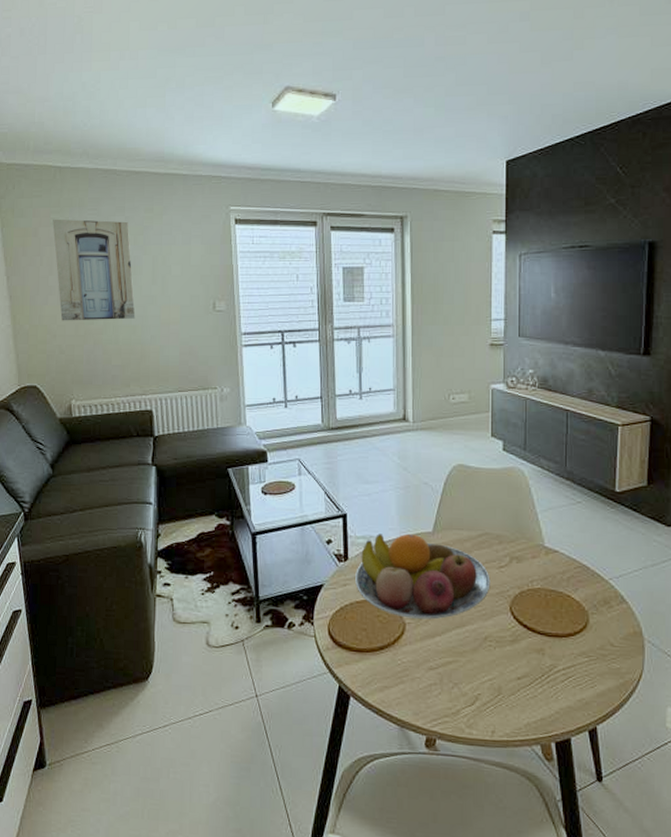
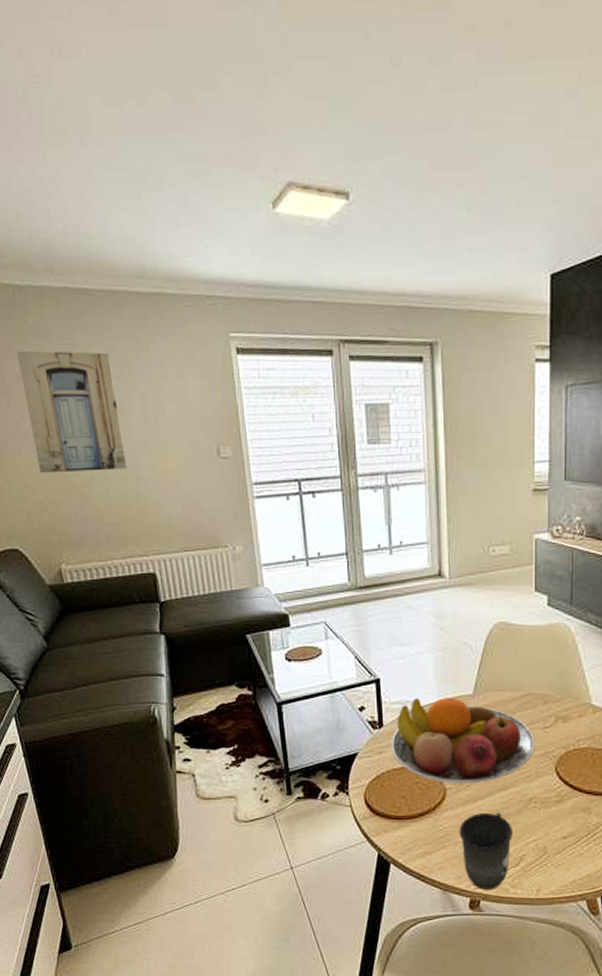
mug: none [417,649,468,729] -> present [459,812,512,890]

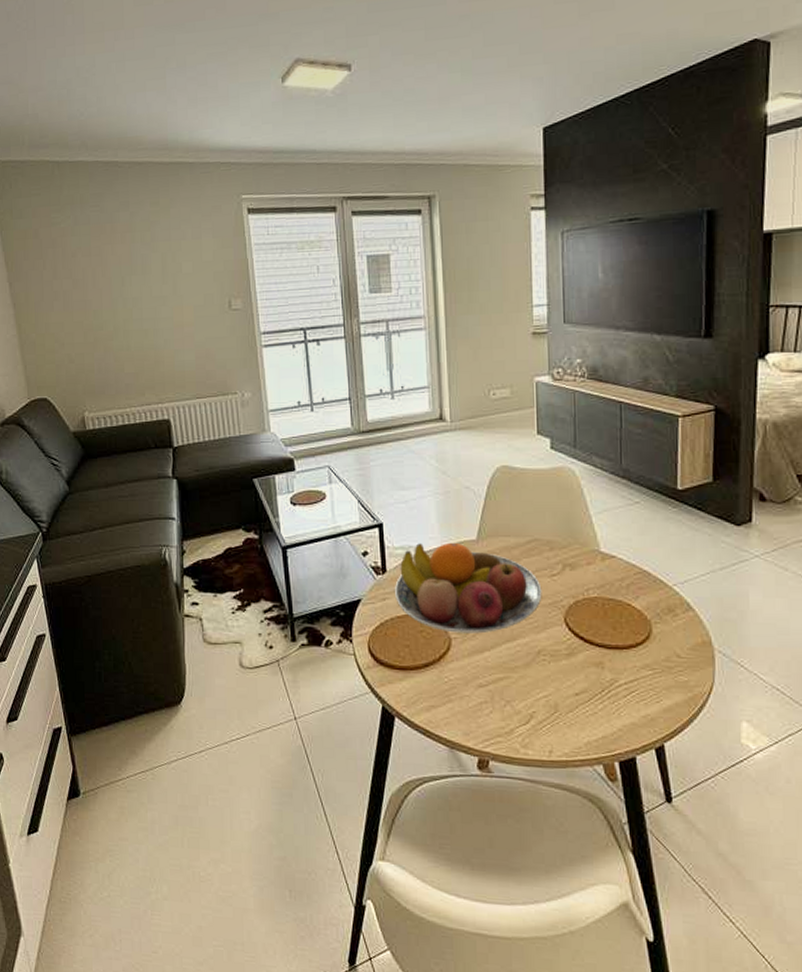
wall art: present [17,350,127,473] -> none [54,217,147,328]
mug: present [459,812,512,890] -> none [465,665,521,749]

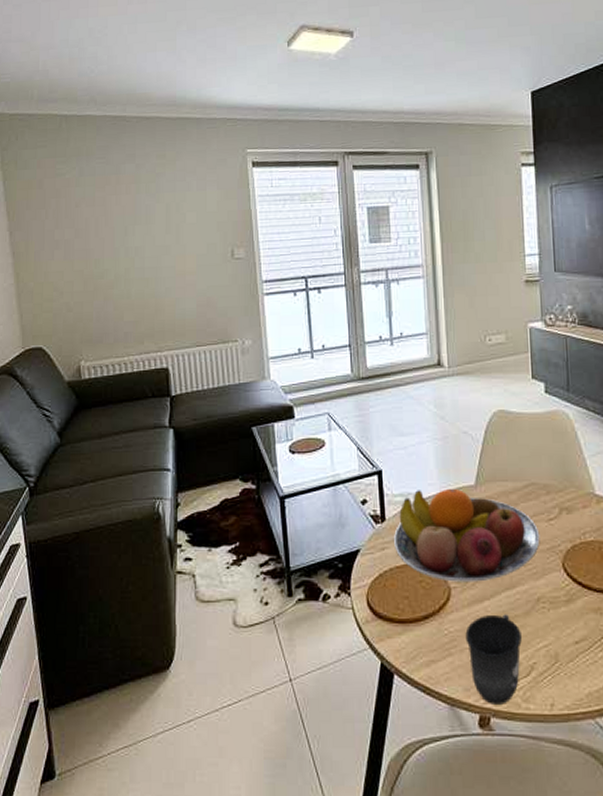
mug: none [465,665,521,749] -> present [465,614,522,704]

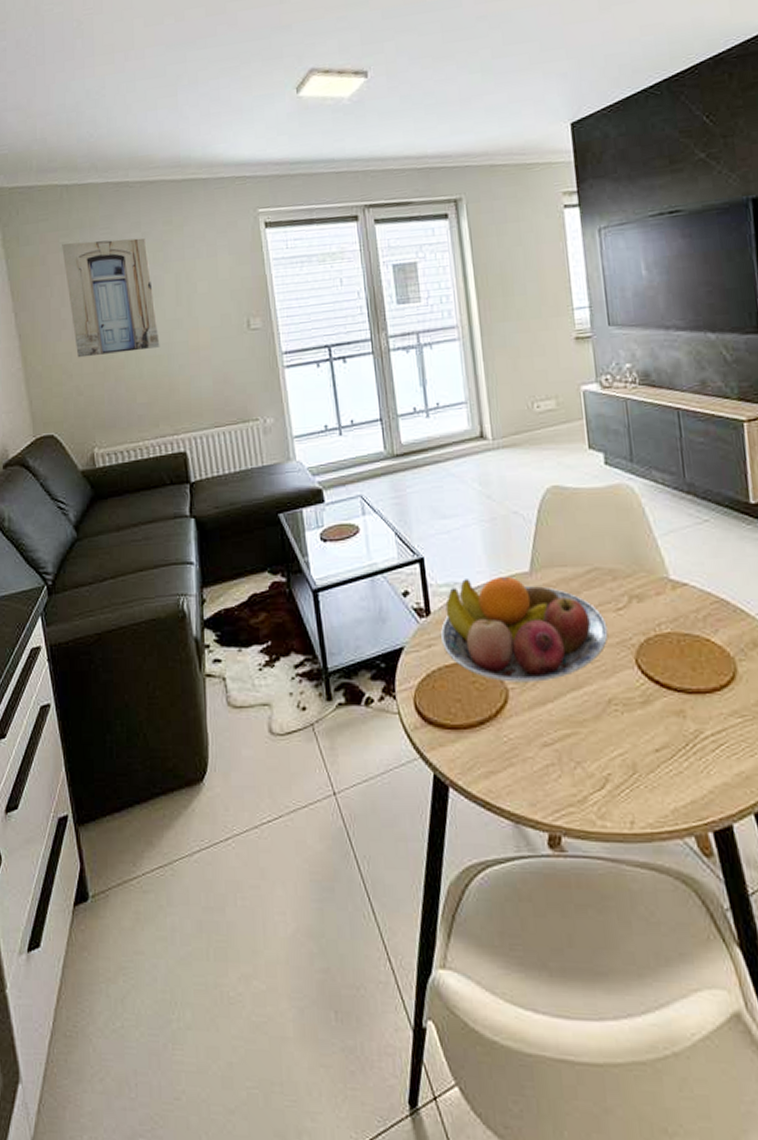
wall art: none [58,169,149,277] -> present [62,238,160,358]
mug: present [465,614,522,704] -> none [527,718,593,822]

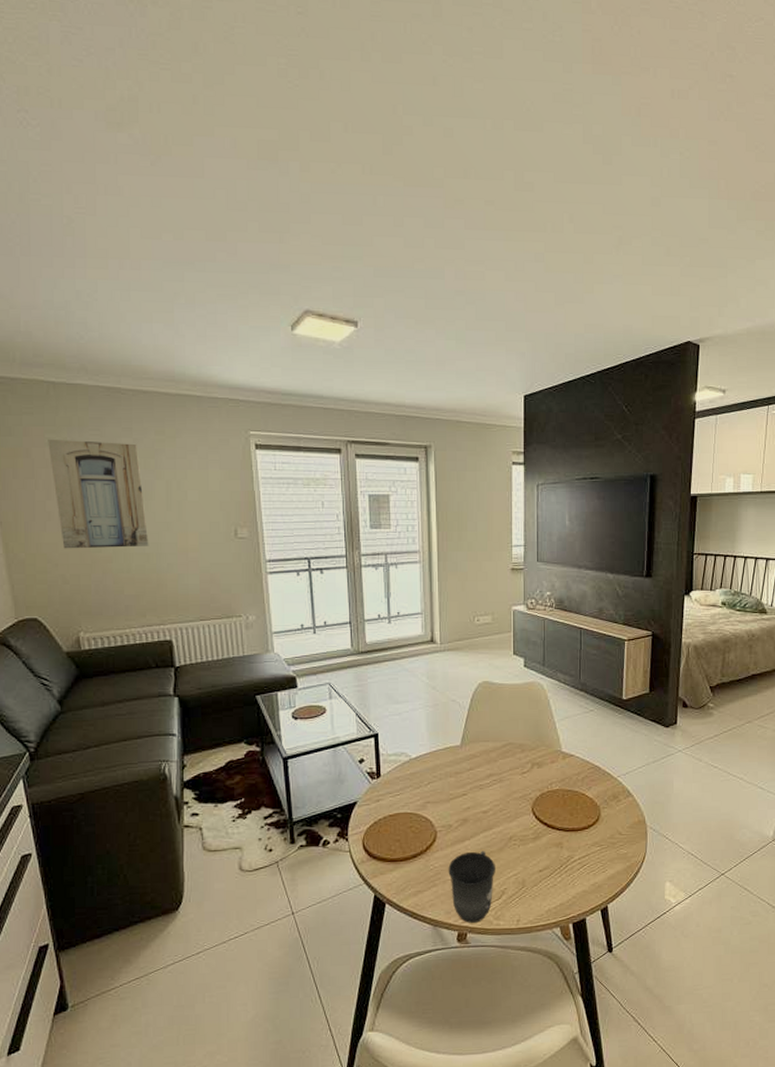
fruit bowl: present [441,576,609,682] -> none [388,748,514,826]
mug: none [527,718,593,822] -> present [448,851,495,923]

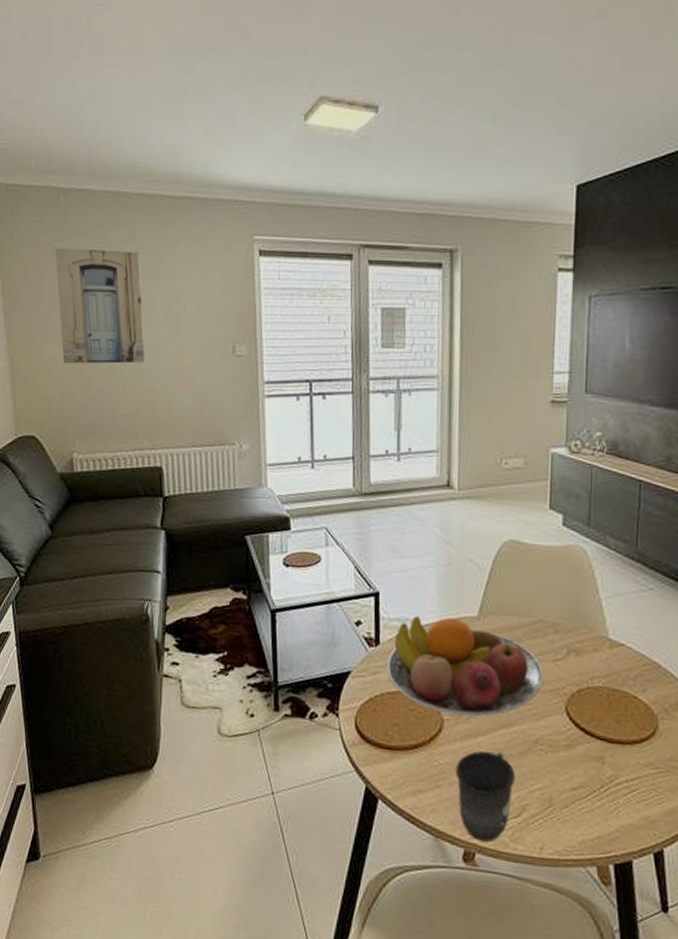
fruit bowl: none [388,748,514,826] -> present [387,616,544,717]

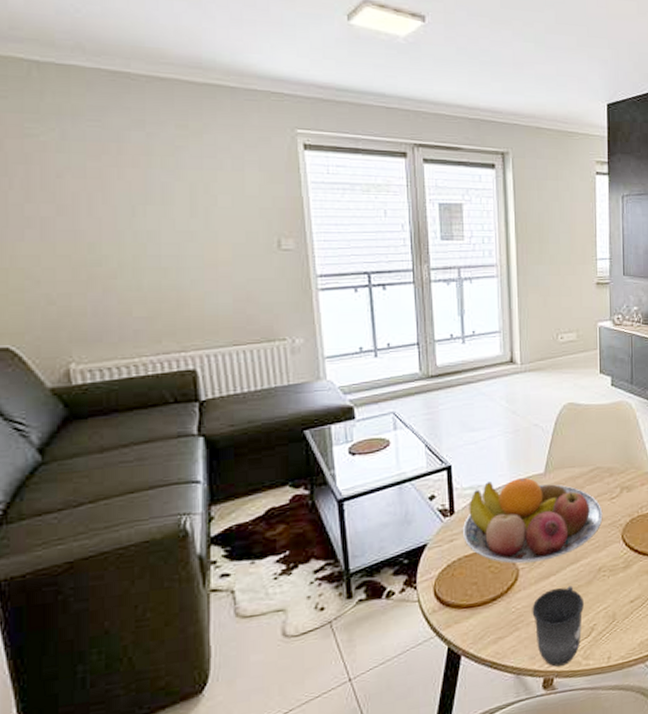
wall art: present [55,247,146,364] -> none [28,128,167,263]

